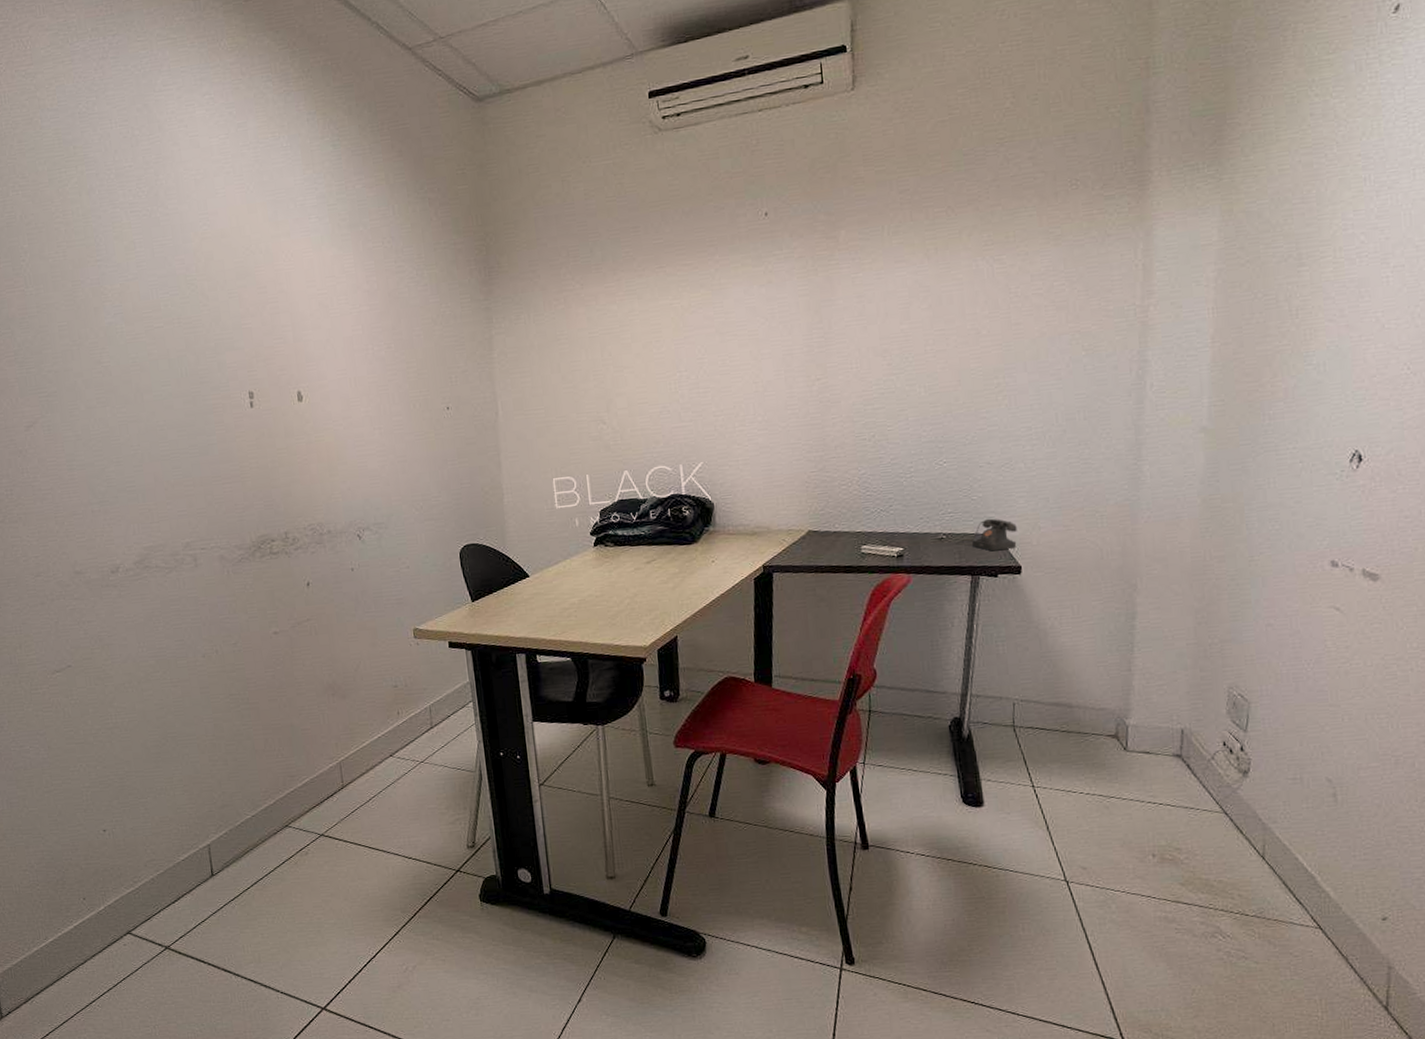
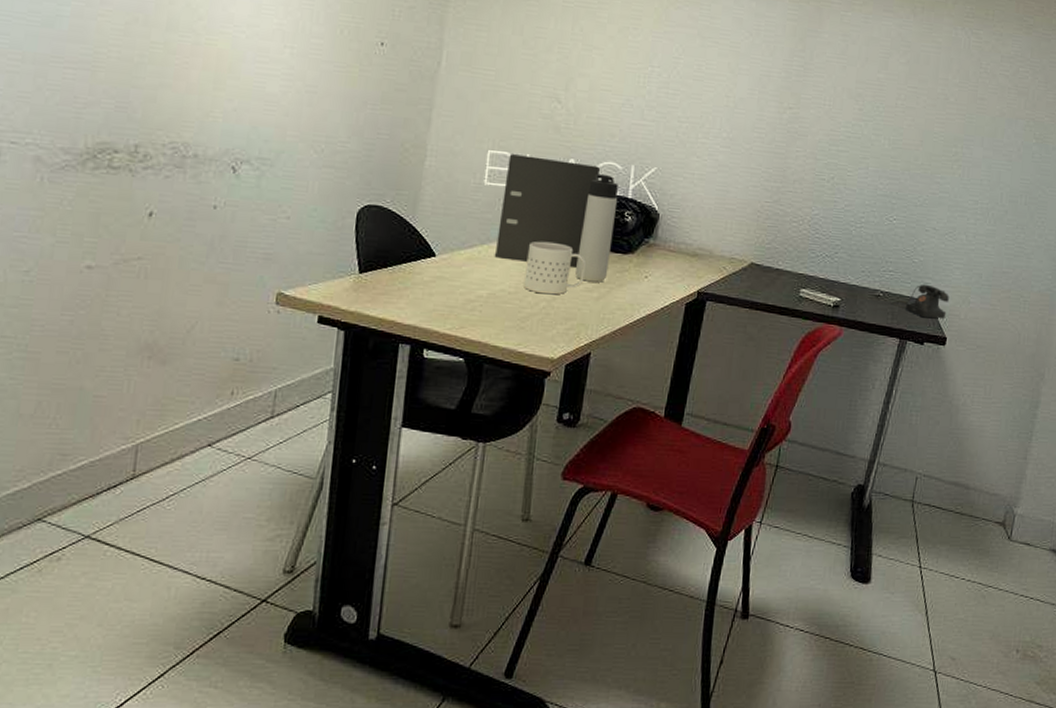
binder: none [571,472,653,569] -> present [495,154,601,267]
mug: none [604,546,658,593] -> present [524,241,586,295]
thermos bottle: none [645,477,678,575] -> present [575,173,618,283]

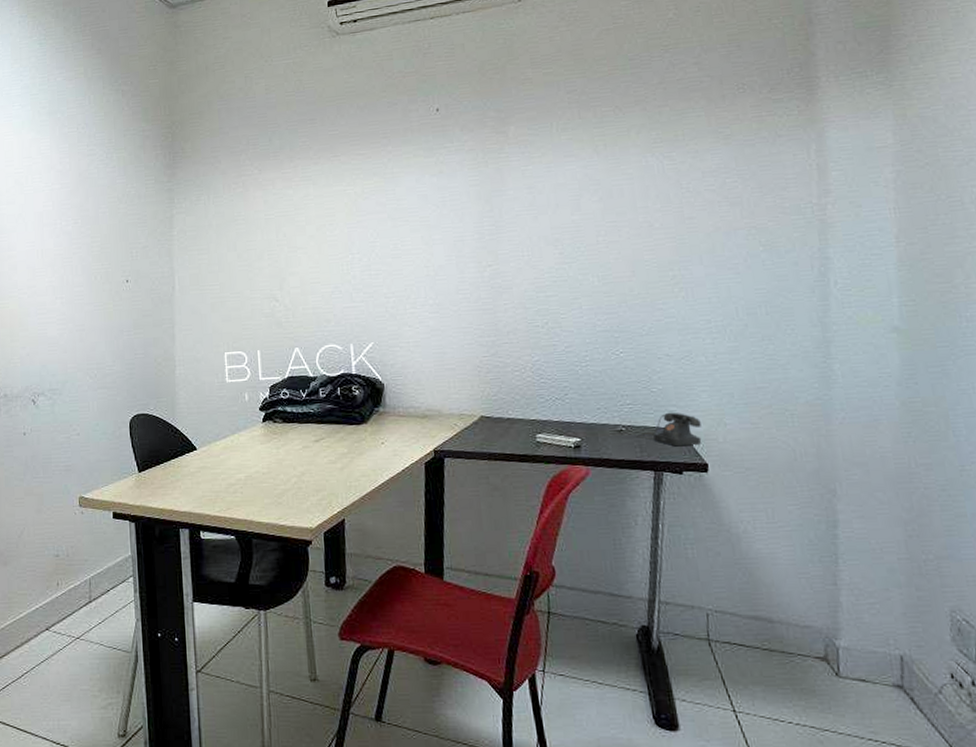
binder: present [495,154,601,267] -> none [243,350,324,444]
mug: present [524,241,586,295] -> none [272,423,326,471]
thermos bottle: present [575,173,618,283] -> none [315,356,347,454]

